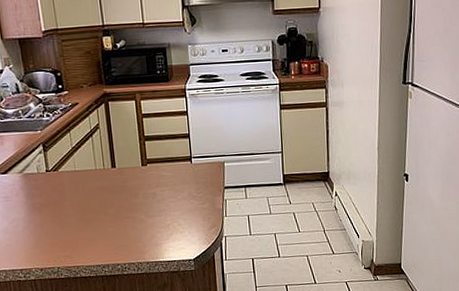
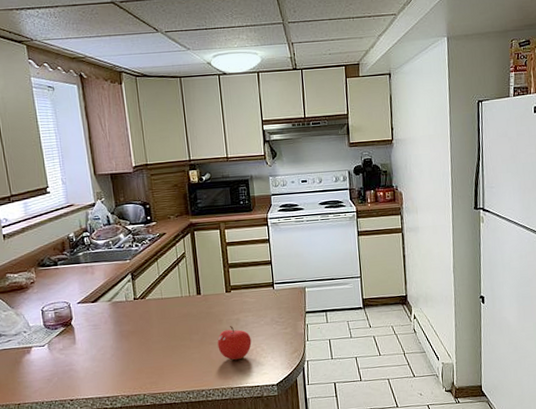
fruit: none [133,200,168,235] -> present [217,326,252,360]

